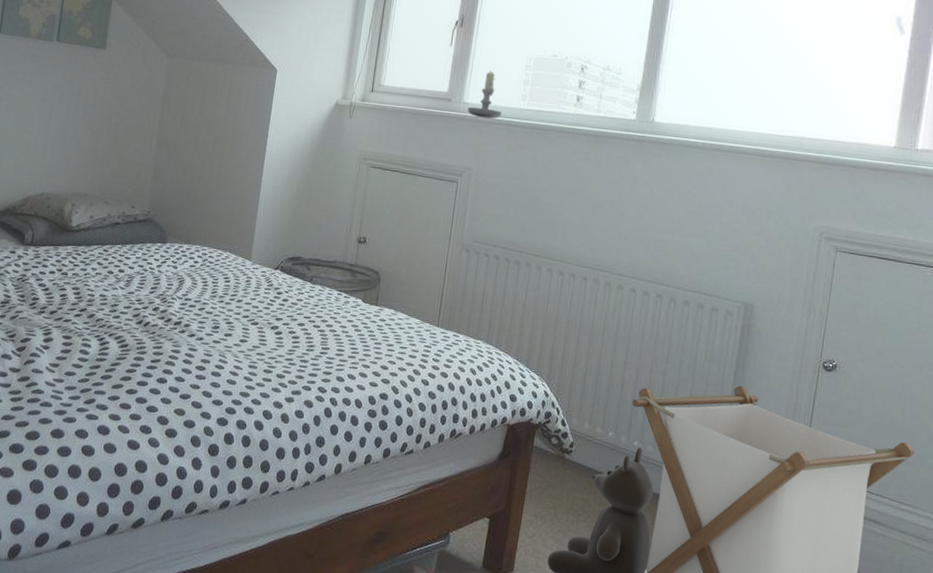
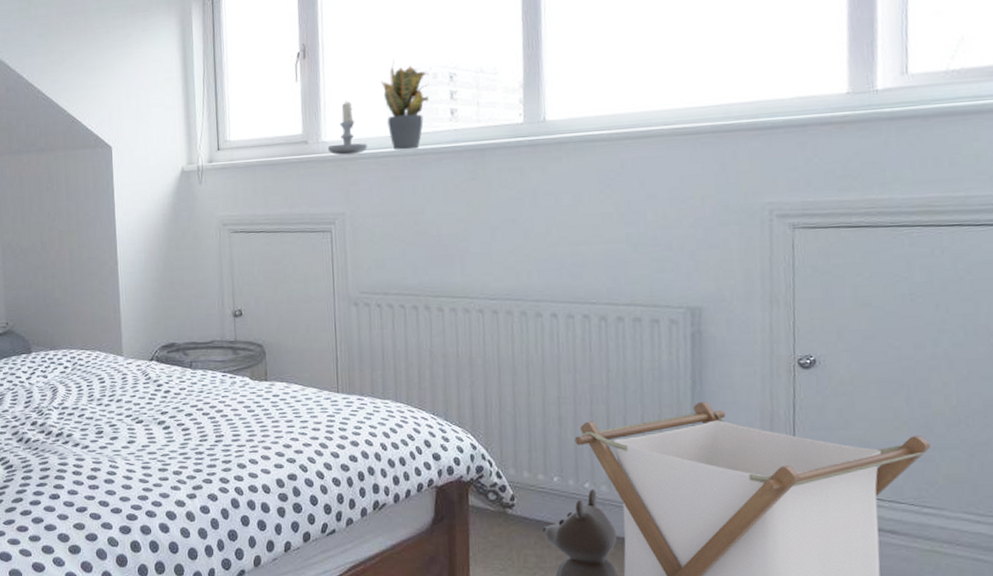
potted plant: none [521,44,565,125] -> present [380,59,430,151]

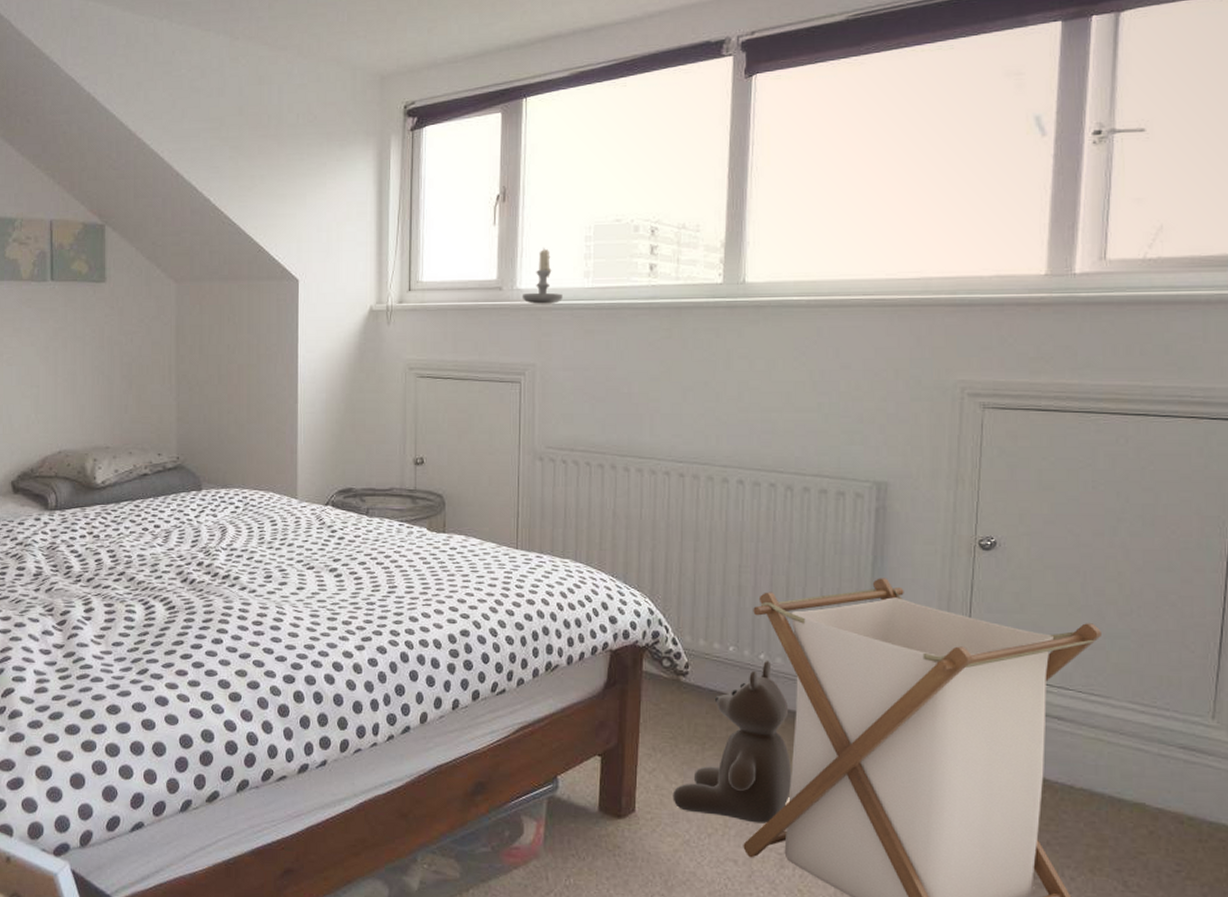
potted plant: present [380,59,430,151] -> none [580,209,631,303]

